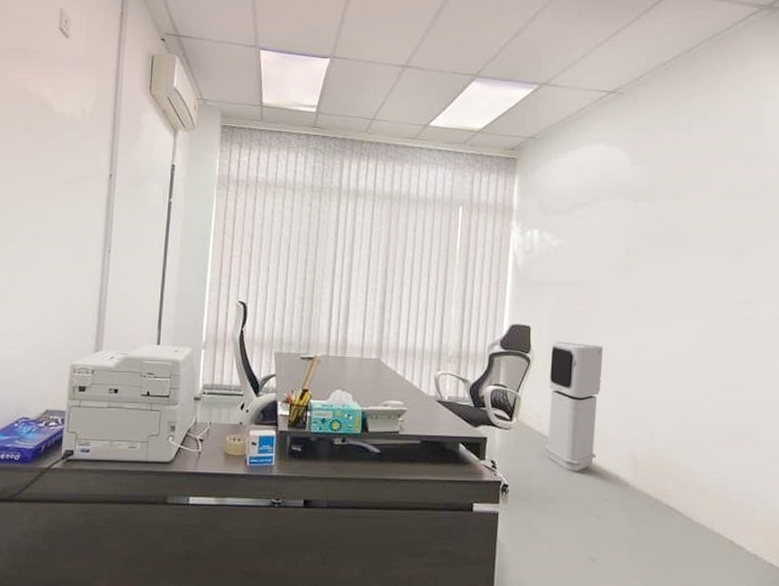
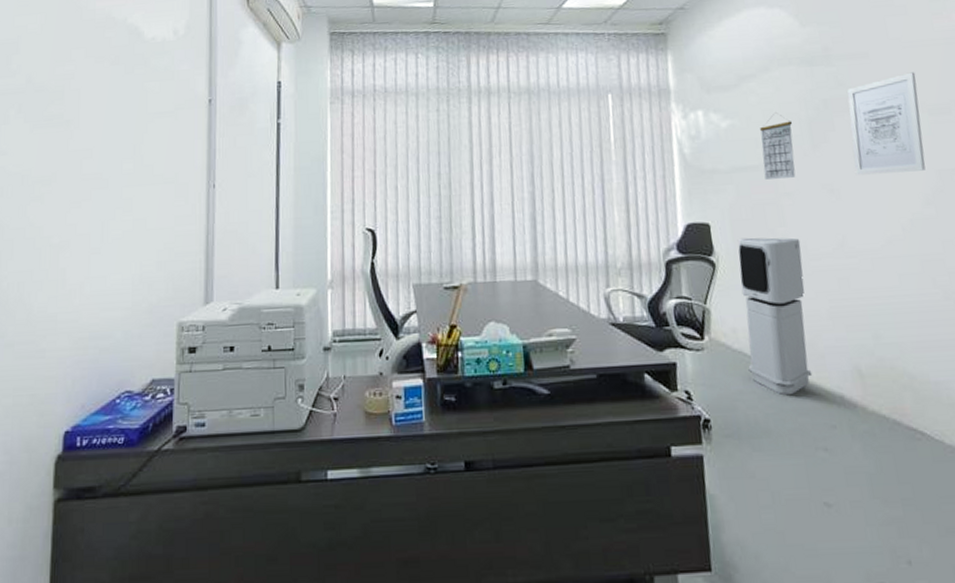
calendar: none [582,238,613,295] -> present [760,112,796,180]
wall art: none [658,215,723,300] -> present [847,72,926,176]

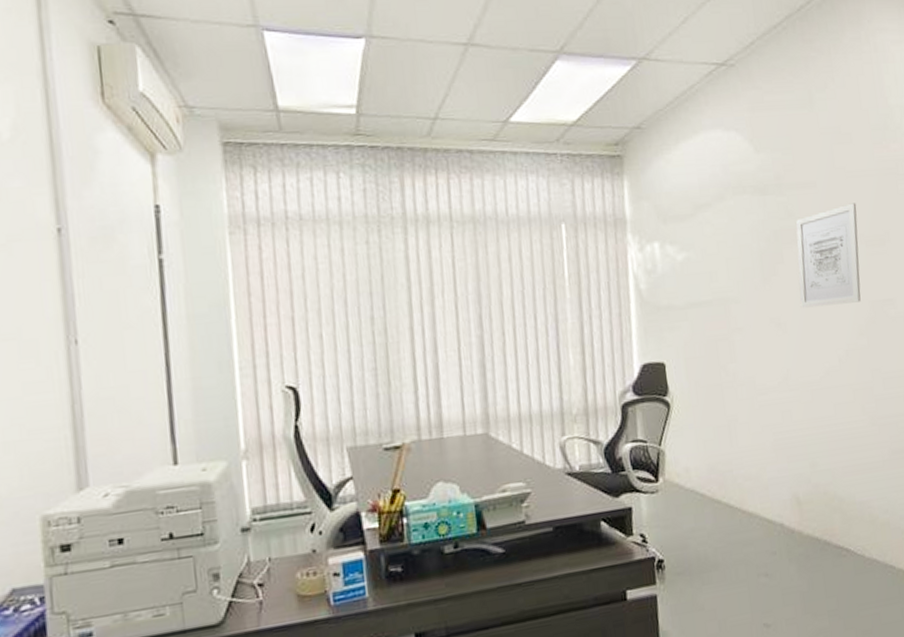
air purifier: present [737,237,813,396] -> none [691,373,757,529]
calendar: present [760,112,796,180] -> none [714,244,747,315]

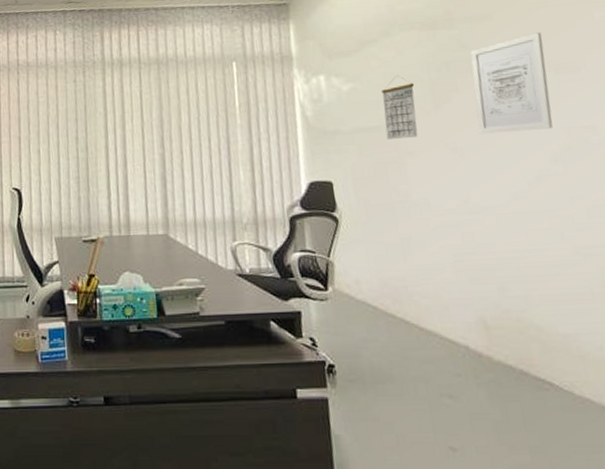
calendar: none [714,244,747,315] -> present [382,75,418,139]

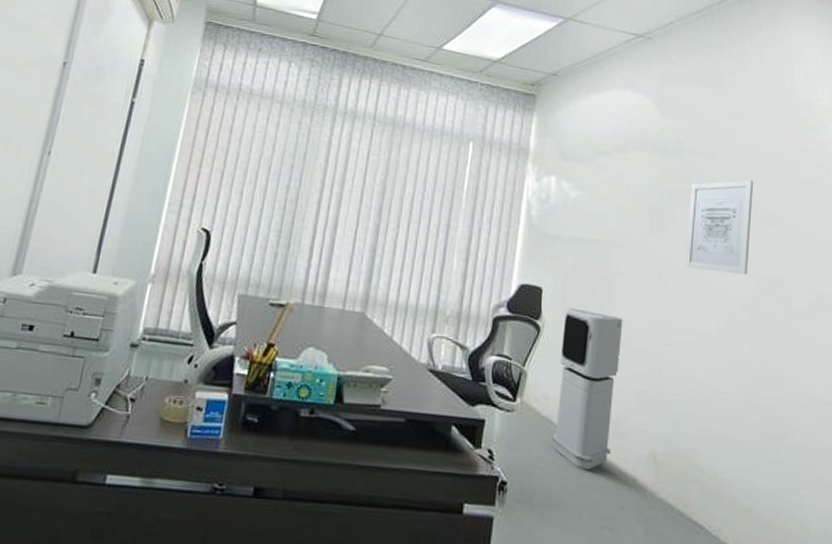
air purifier: none [360,194,437,344] -> present [552,307,623,471]
calendar: present [382,75,418,139] -> none [602,193,637,258]

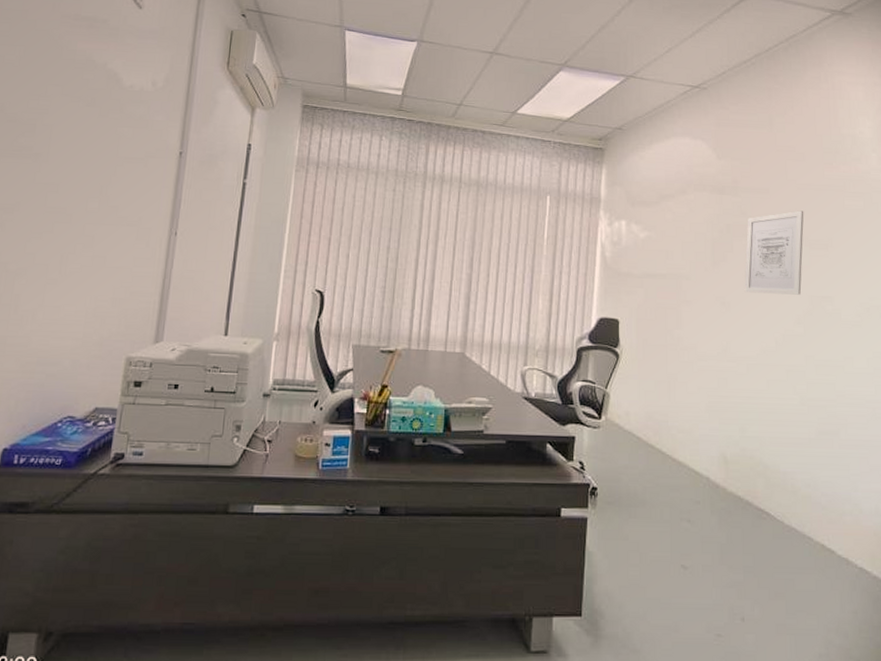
air purifier: present [552,307,623,471] -> none [635,335,692,473]

